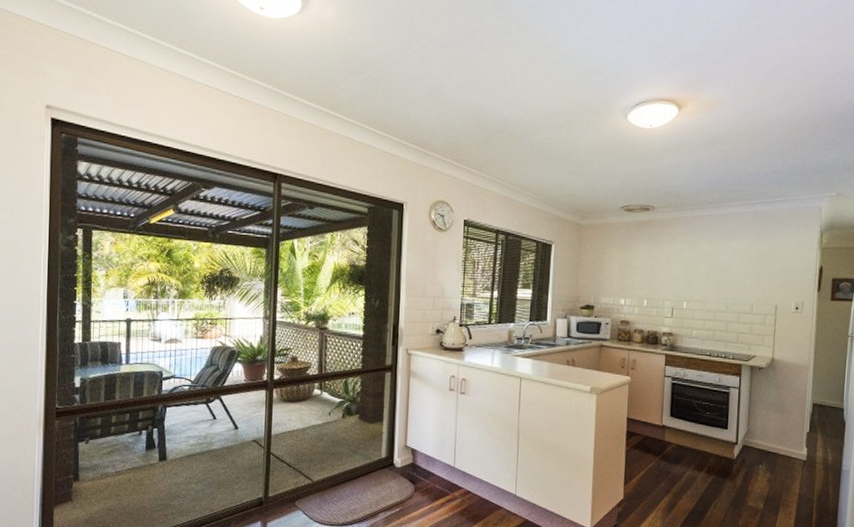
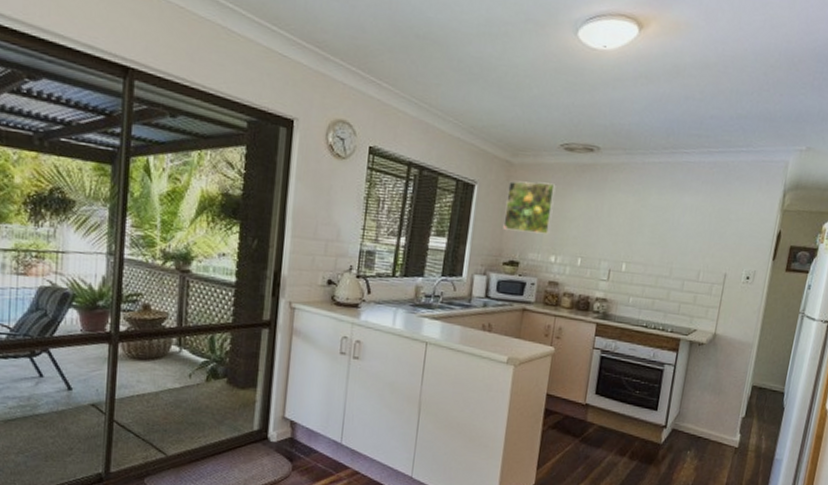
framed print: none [578,238,620,282] -> present [503,181,556,235]

